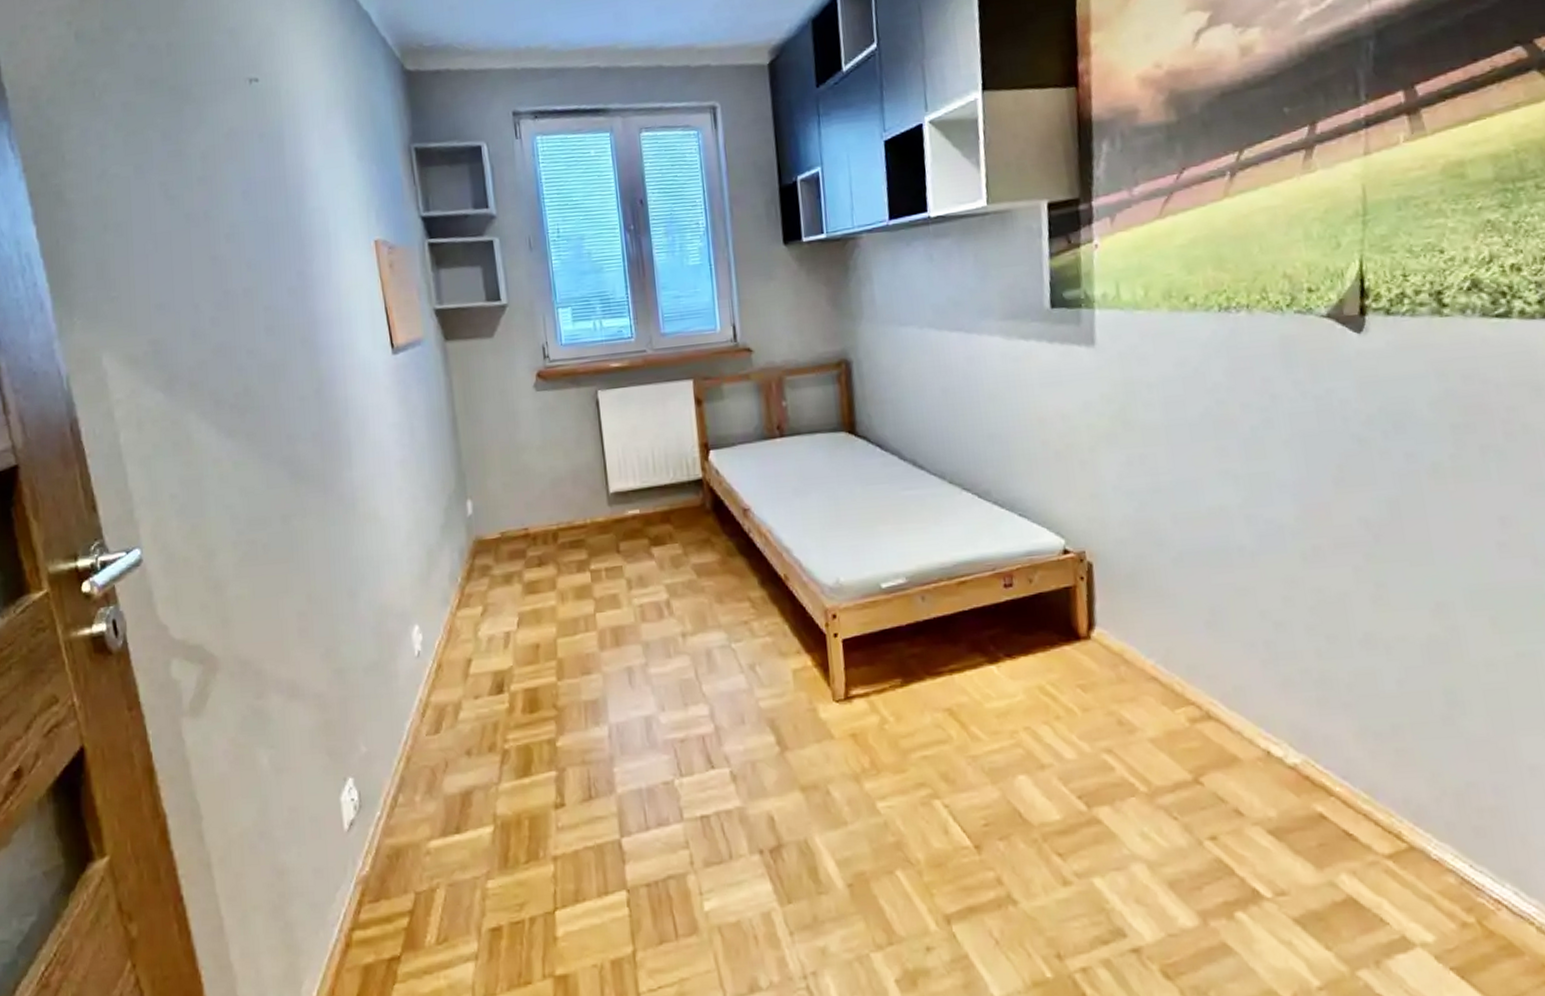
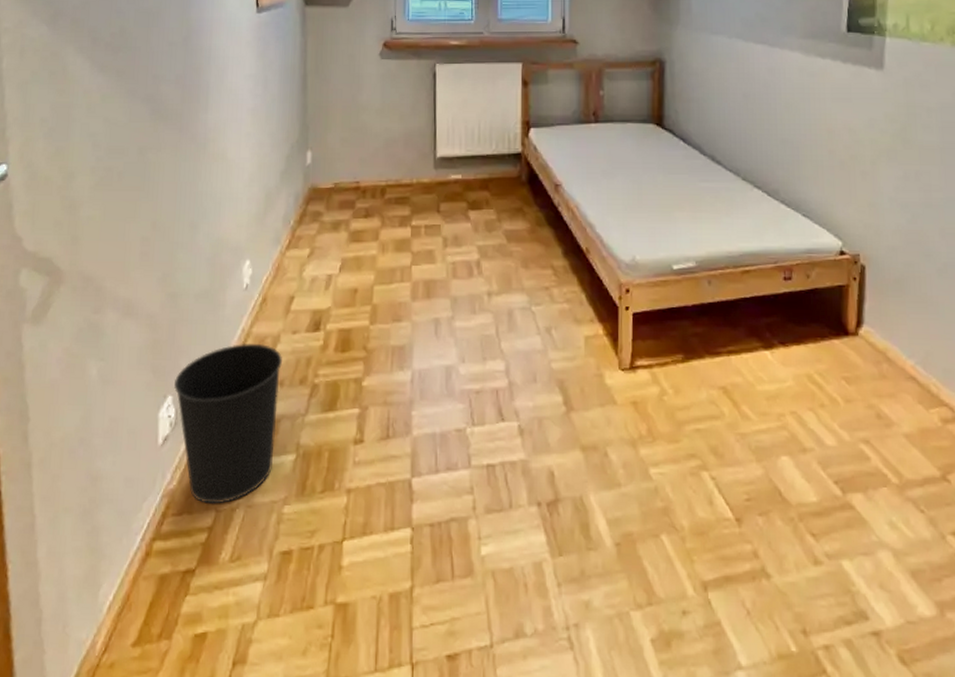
wastebasket: none [353,713,470,887] -> present [174,343,282,504]

